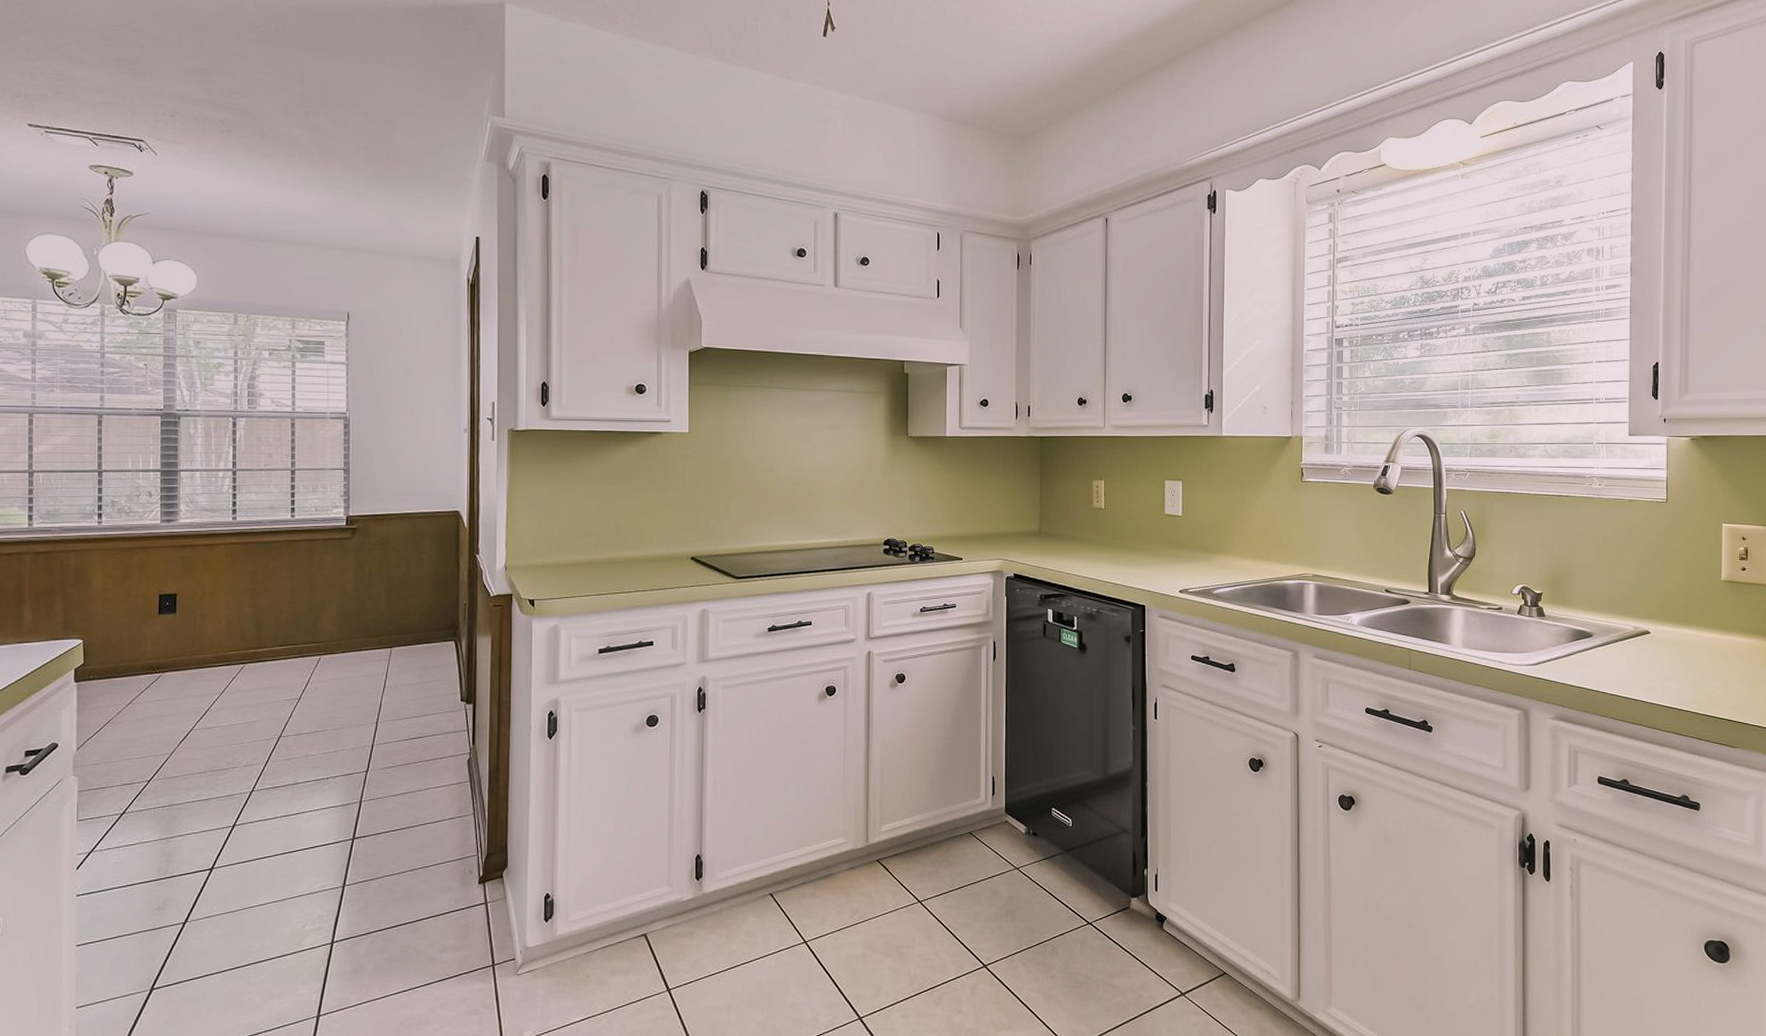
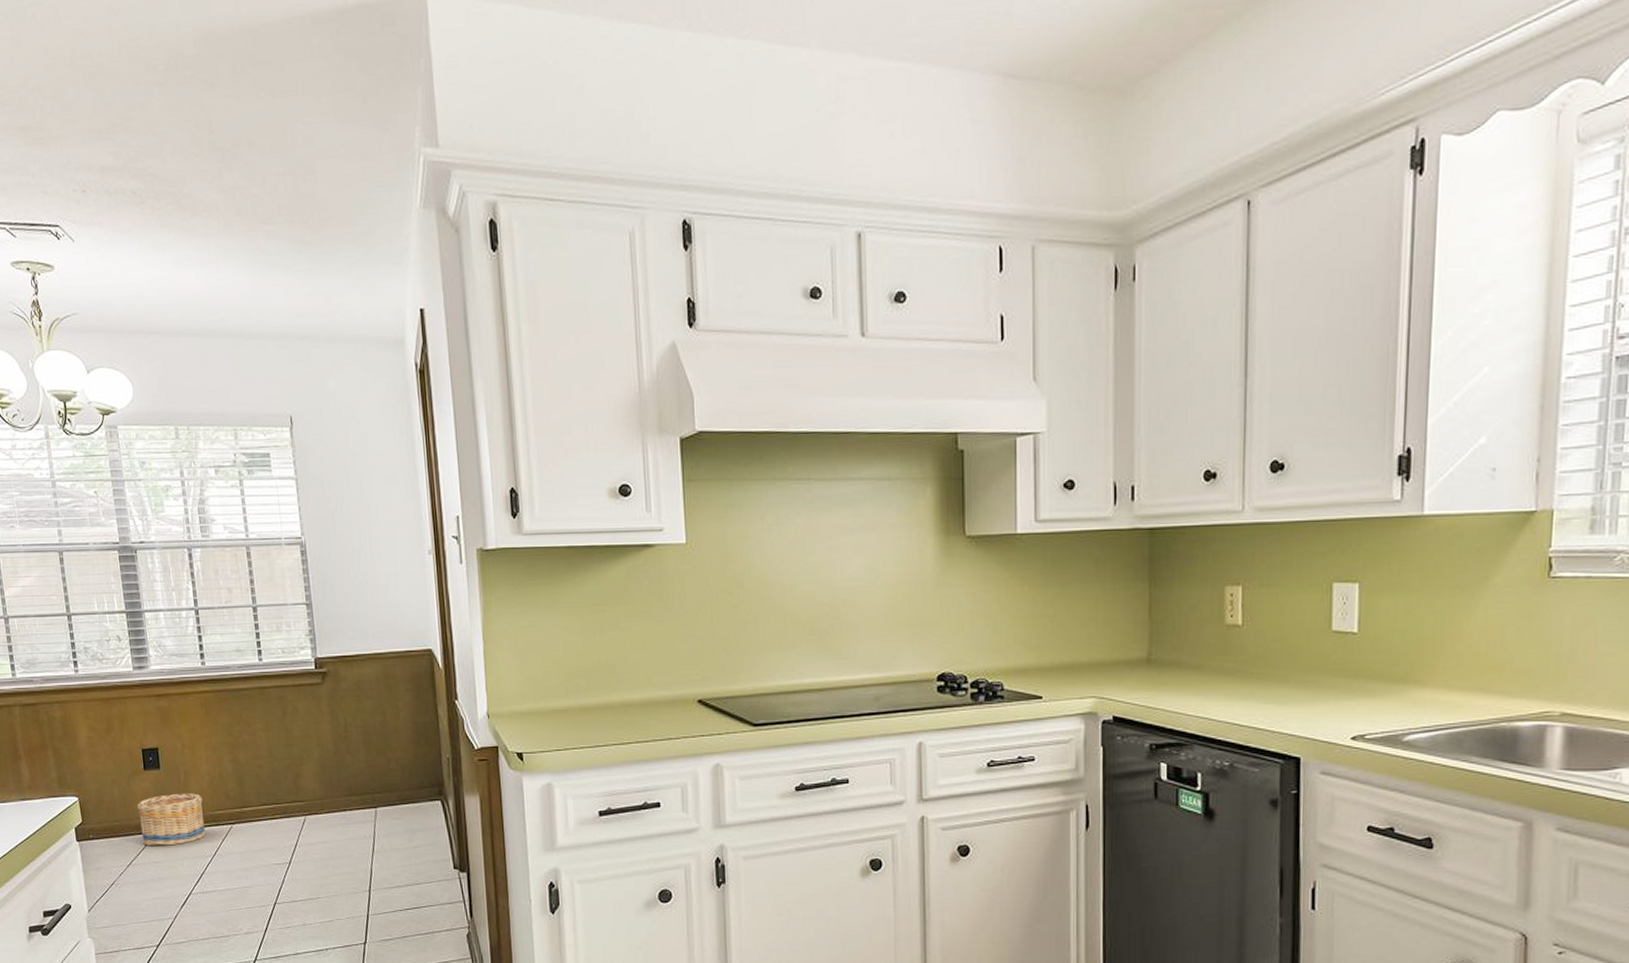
basket: none [146,635,217,685] -> present [137,793,206,846]

